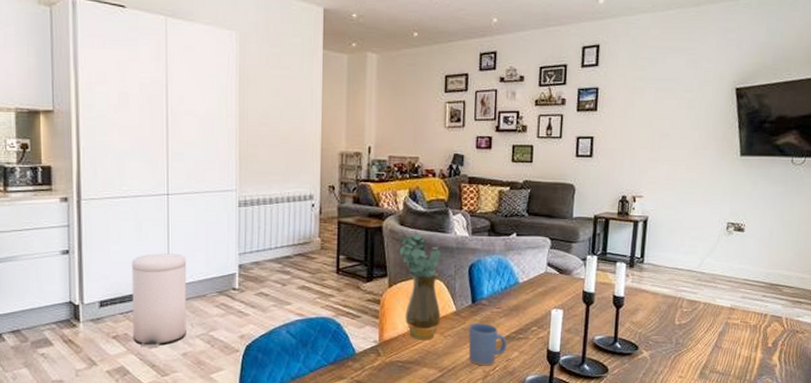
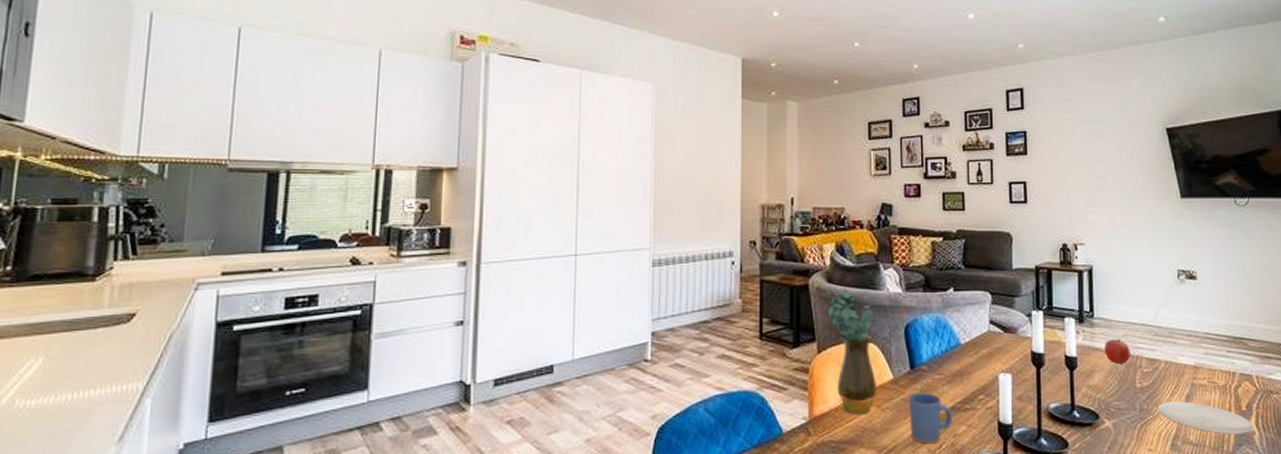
pedal bin: present [131,253,187,347] -> none [529,321,594,433]
fruit: none [650,281,674,304] -> present [1105,338,1130,364]
plate: none [692,337,777,367] -> present [1158,401,1254,435]

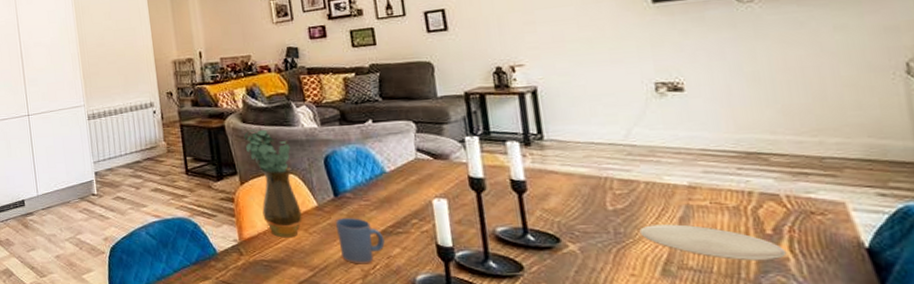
fruit: present [1105,338,1130,364] -> none [560,159,596,186]

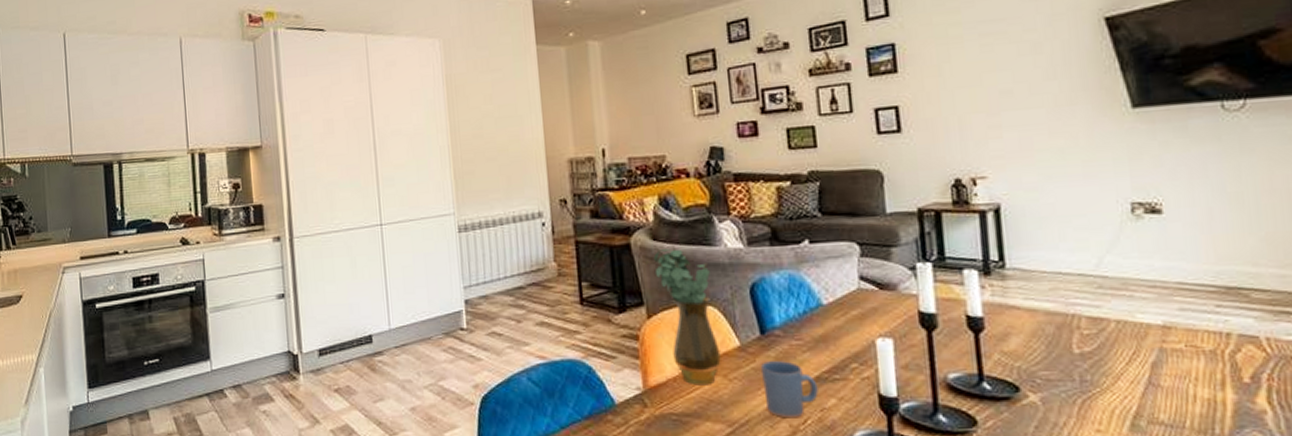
plate: present [639,224,787,261] -> none [1107,371,1265,414]

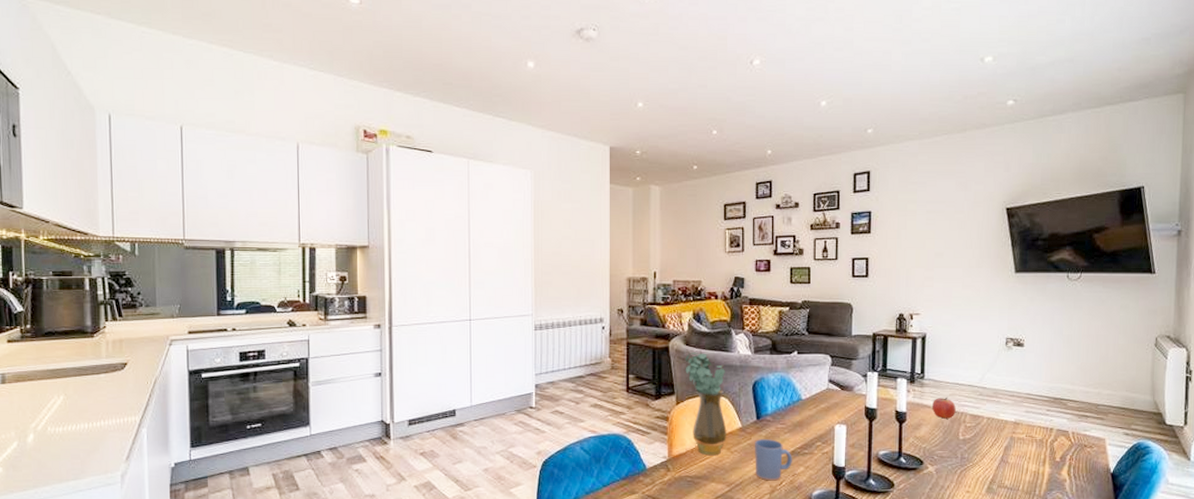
fruit: none [1023,292,1063,324] -> present [932,397,956,419]

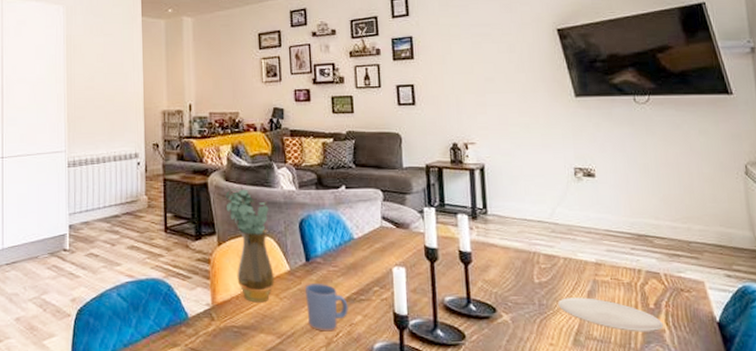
fruit: present [932,397,956,419] -> none [499,234,527,259]
plate: none [977,452,1066,482] -> present [558,297,664,332]

